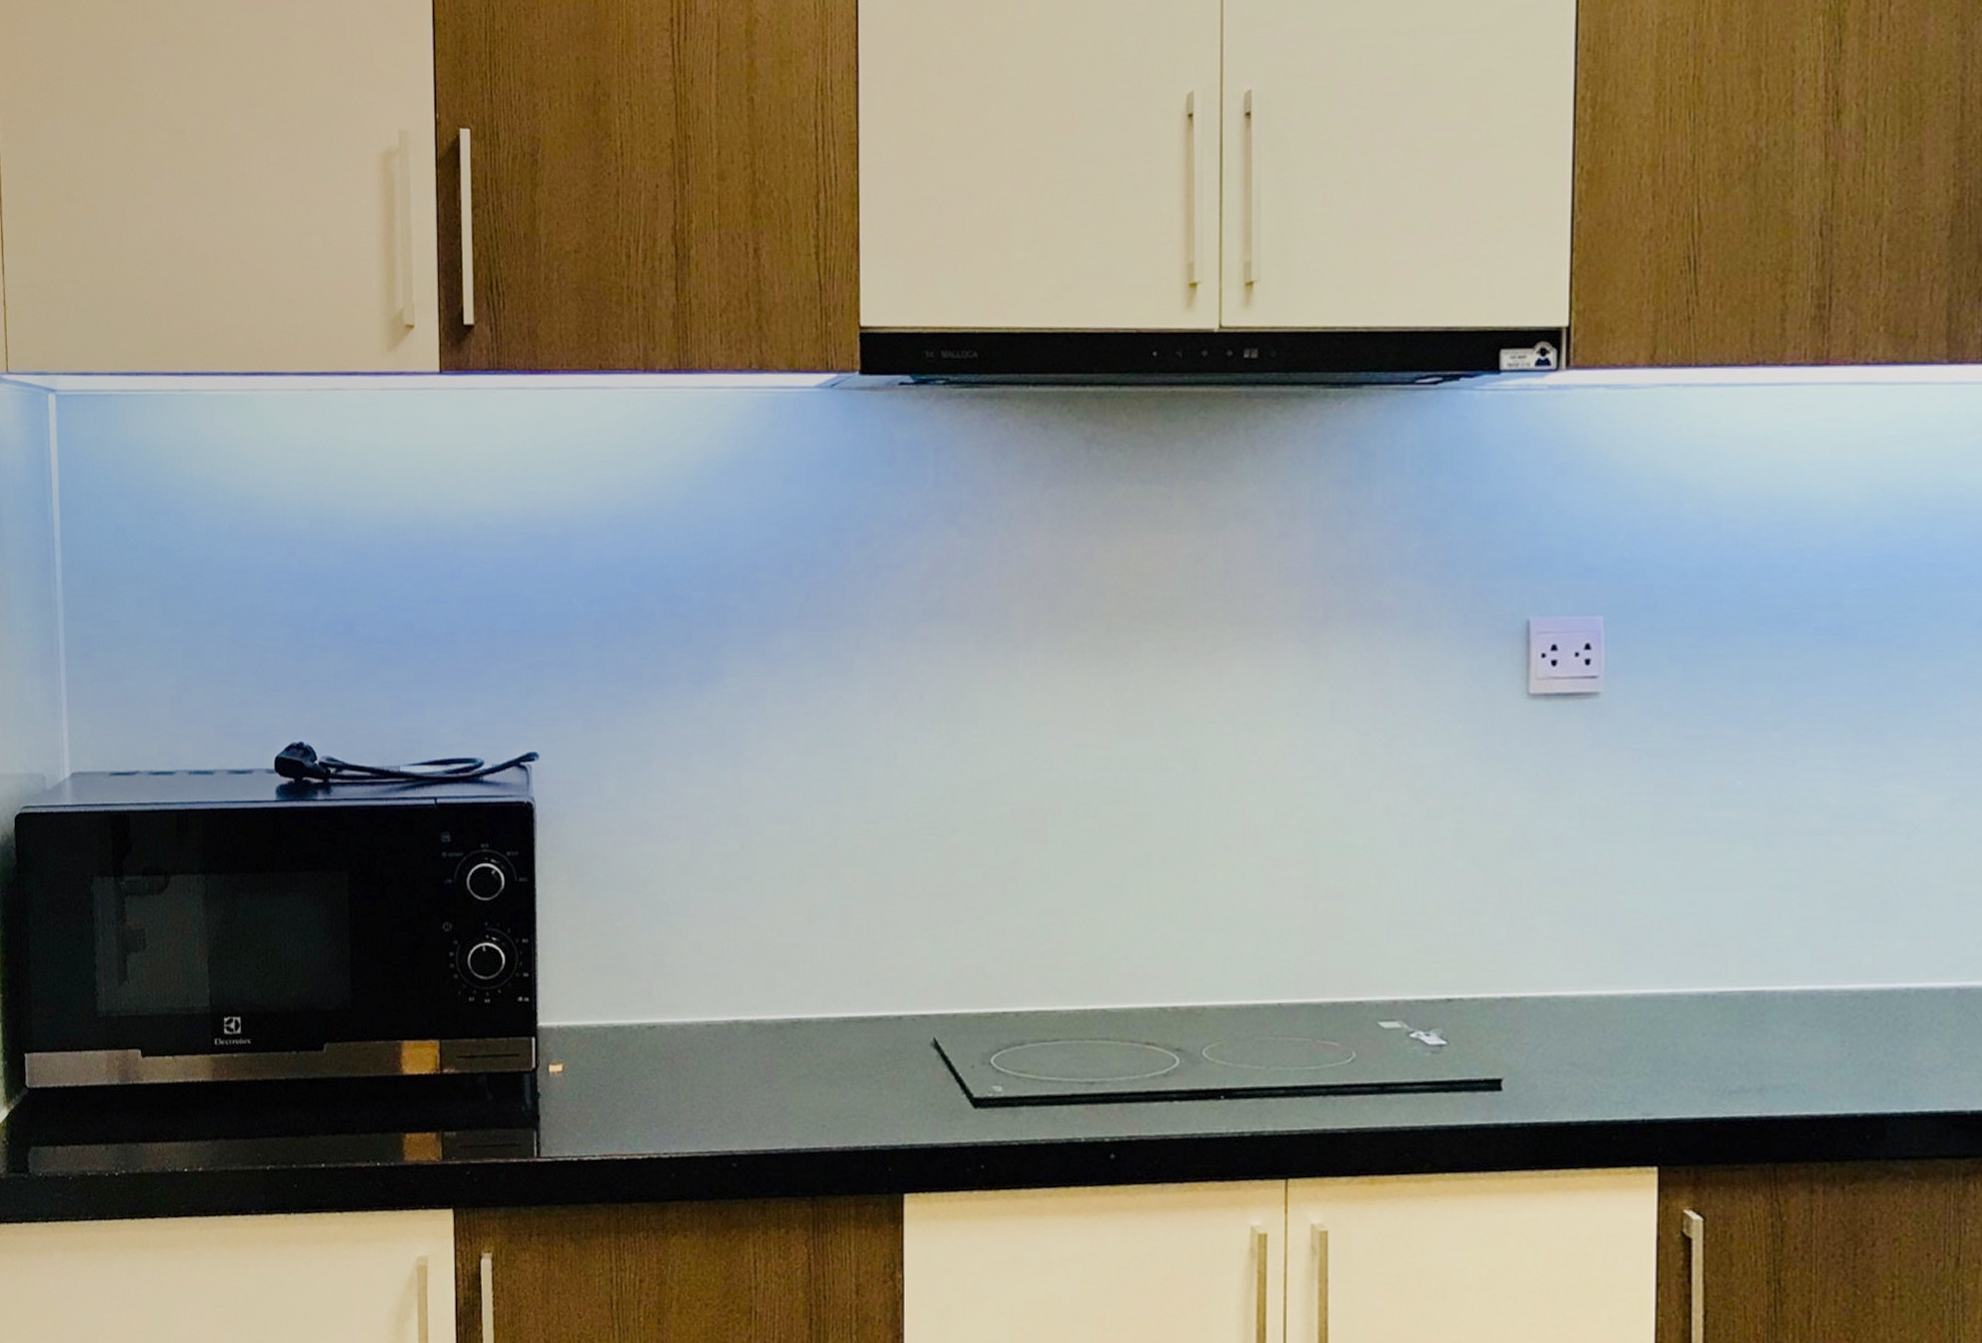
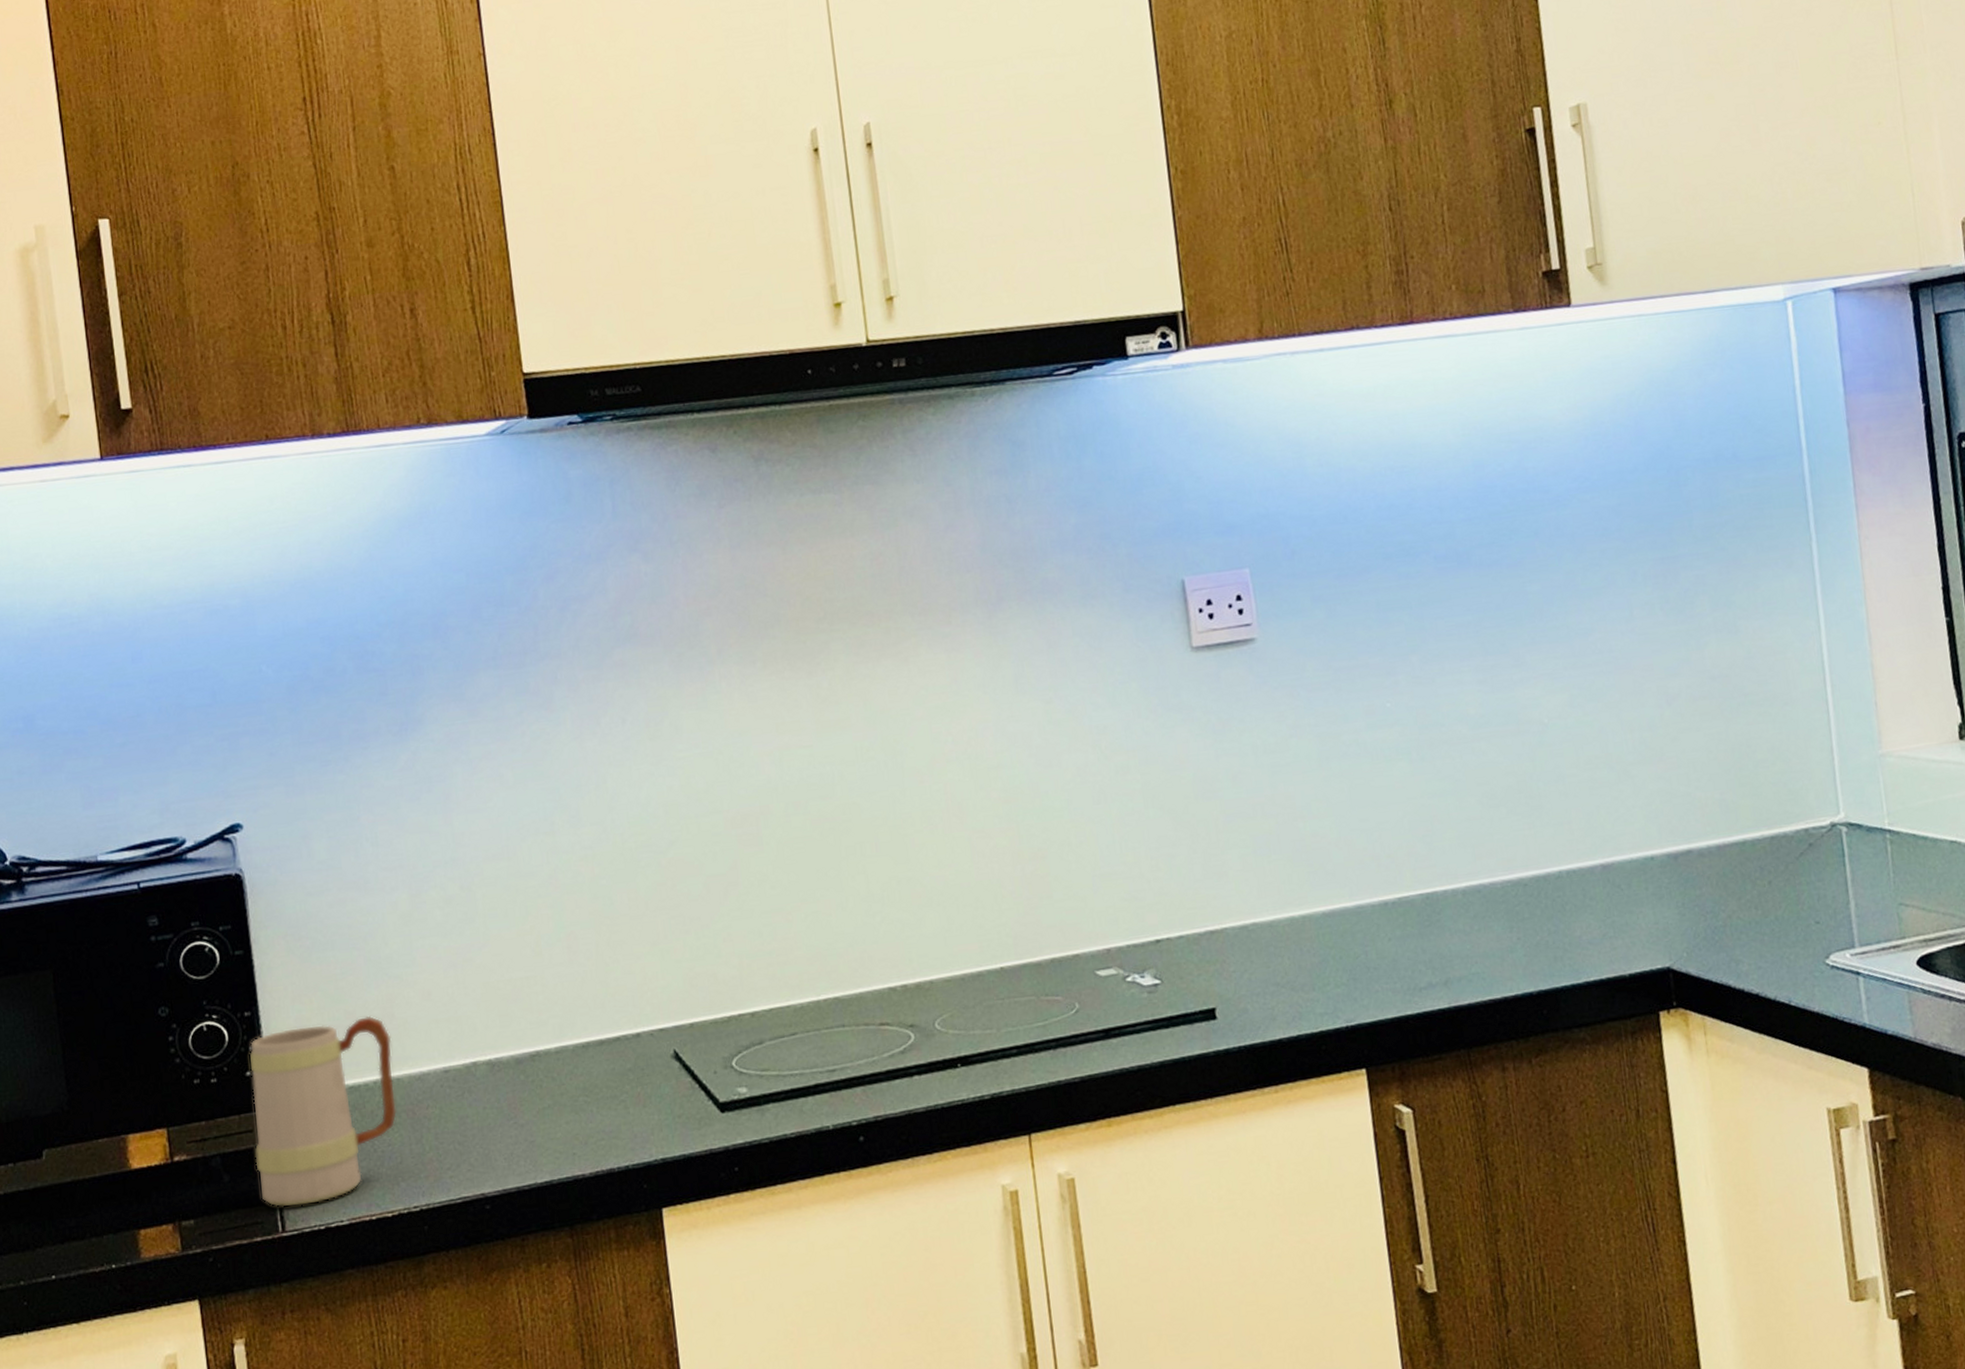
mug: none [518,959,659,1135] -> present [249,1015,397,1207]

